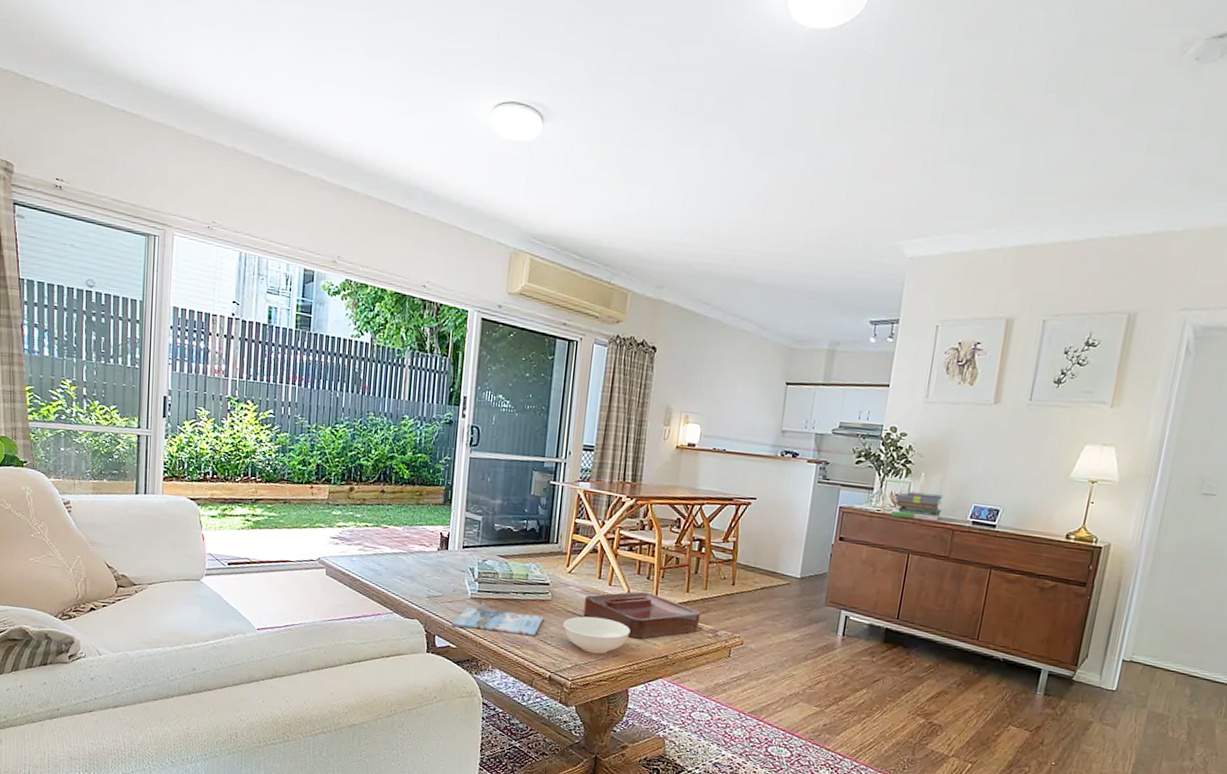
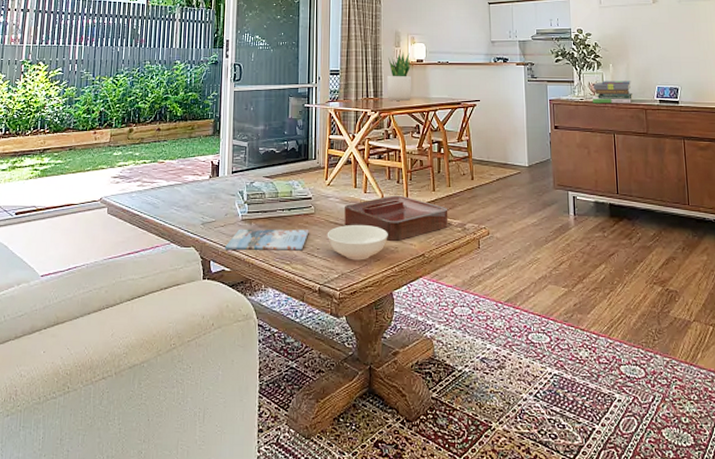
planter: none [647,432,682,491] -> present [387,52,412,102]

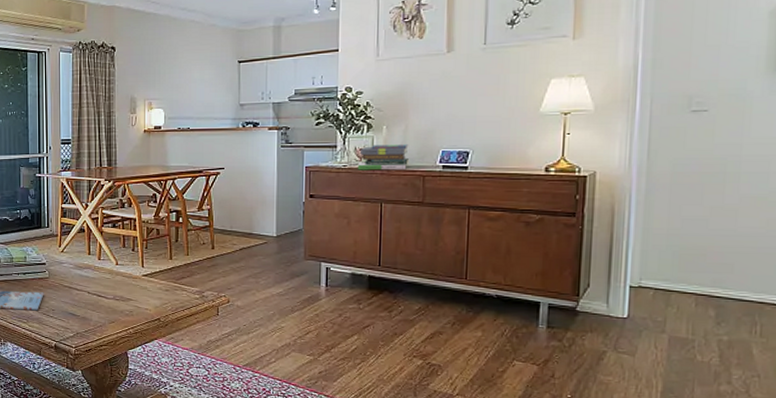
bowl: present [327,224,388,260] -> none [61,288,123,322]
decorative tray: present [345,195,448,241] -> none [79,262,186,306]
planter: present [387,52,412,102] -> none [122,119,149,170]

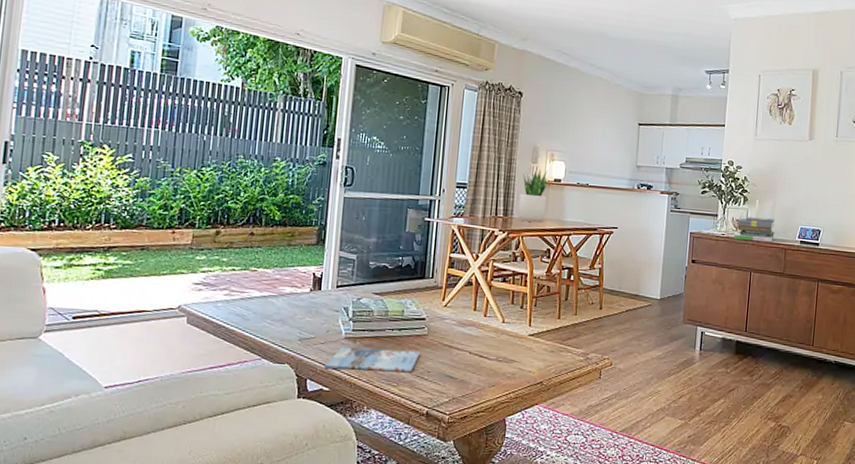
planter: none [122,119,149,170] -> present [518,169,549,224]

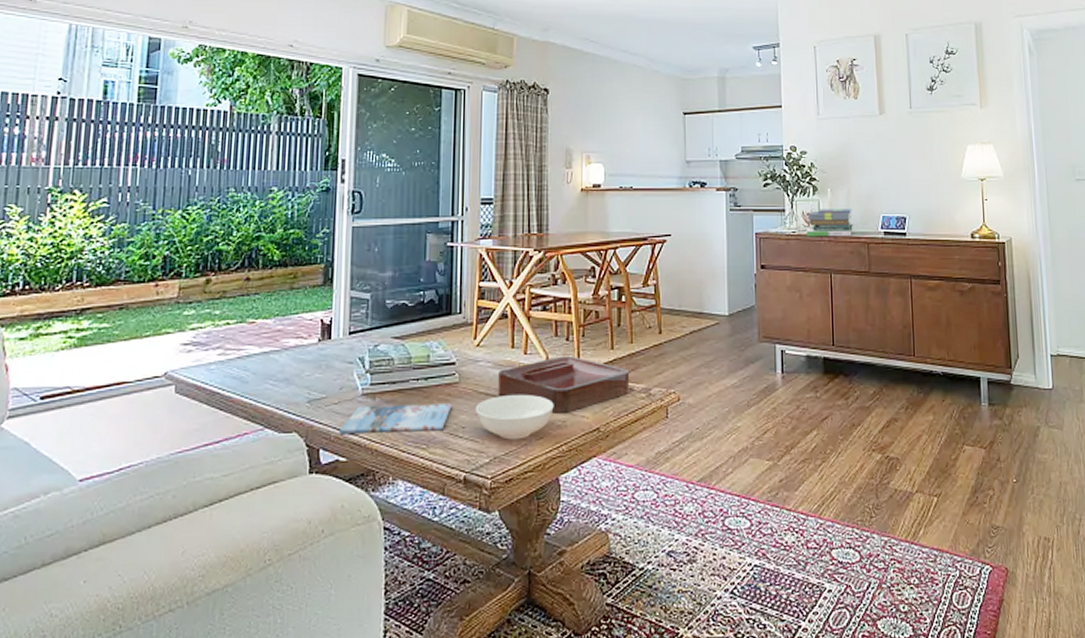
bowl: none [439,348,506,386] -> present [475,394,554,440]
decorative tray: none [460,320,572,368] -> present [498,355,630,413]
planter: present [518,169,549,224] -> none [555,175,587,238]

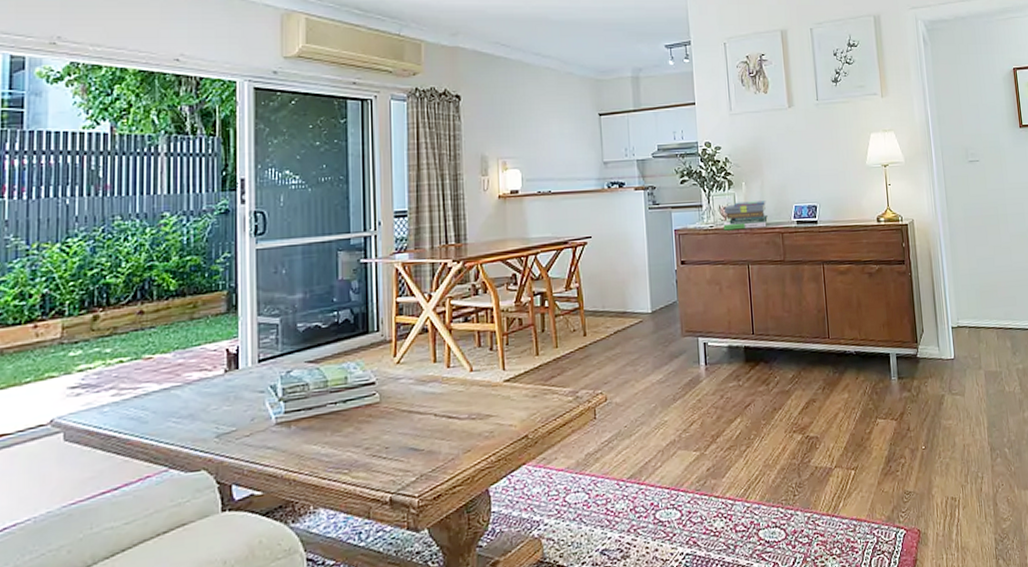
magazine: present [339,403,452,434] -> none [253,424,374,467]
bowl: present [475,394,554,440] -> none [398,408,480,456]
decorative tray: present [498,355,630,413] -> none [421,365,557,425]

